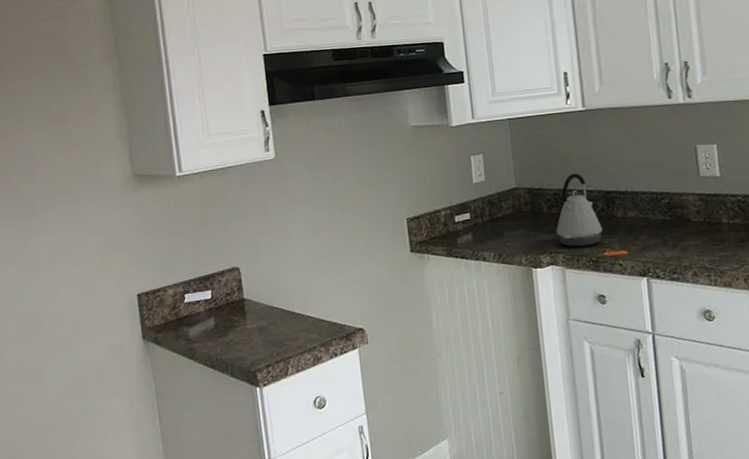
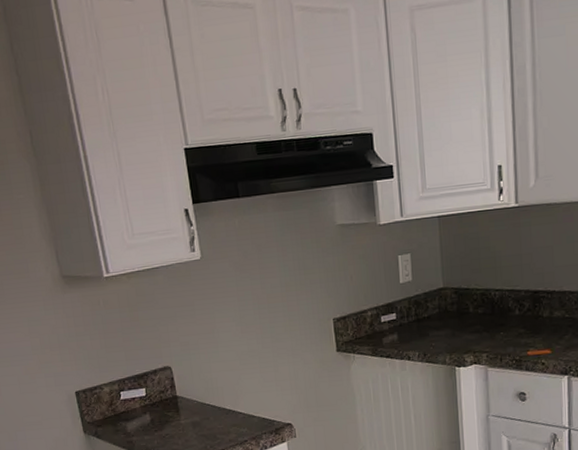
kettle: present [556,173,603,247] -> none [481,272,527,347]

